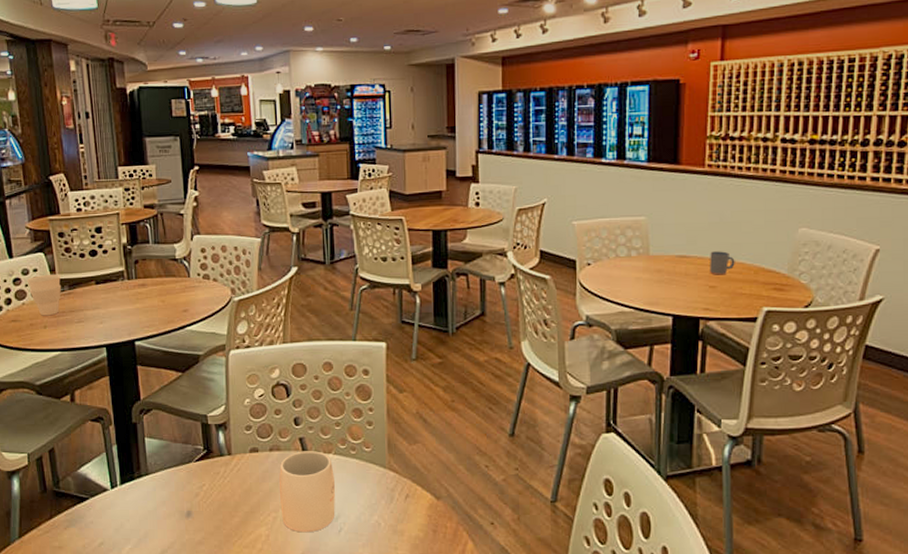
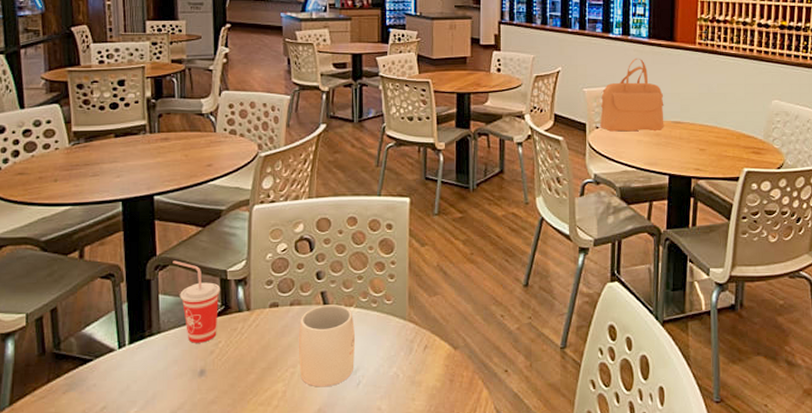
cup: present [26,274,61,316] -> none [38,126,76,169]
beverage cup: none [156,405,202,485] -> present [173,260,220,343]
handbag: none [592,184,667,269] -> present [600,58,664,132]
mug: present [710,251,735,275] -> none [700,118,721,140]

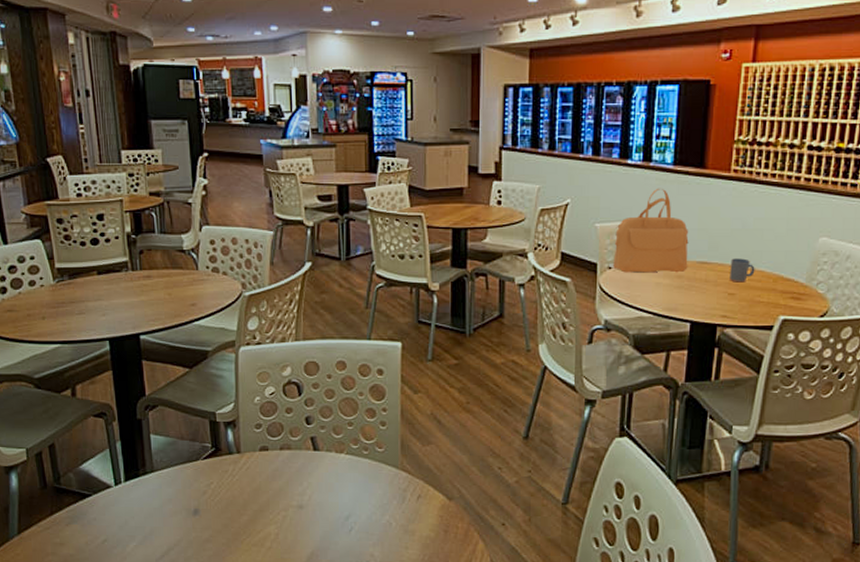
beverage cup: present [173,260,220,343] -> none [162,401,210,483]
mug: present [298,305,355,388] -> none [289,450,346,532]
mug: none [700,118,721,140] -> present [730,258,755,283]

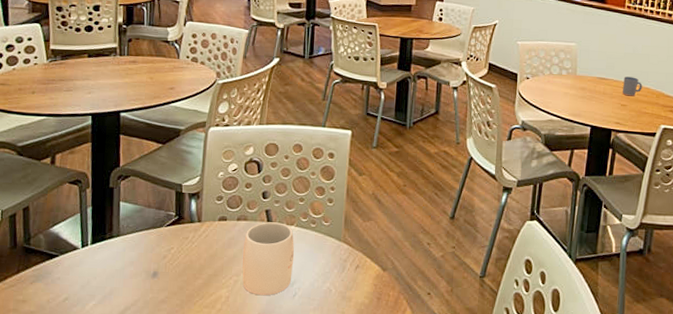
mug: none [289,450,346,532] -> present [242,222,294,296]
handbag: present [613,188,689,273] -> none [530,16,592,85]

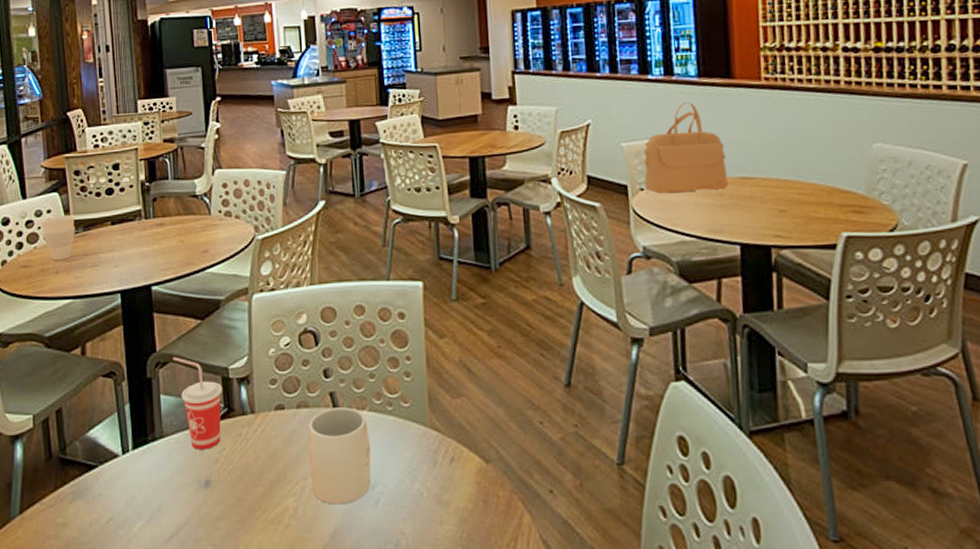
cup: none [20,44,54,83] -> present [39,214,75,261]
beverage cup: none [134,172,175,248] -> present [173,357,222,450]
handbag: none [530,16,592,85] -> present [643,101,729,194]
mug: present [623,76,643,97] -> none [776,171,805,198]

